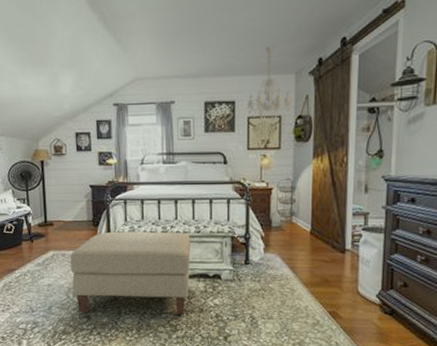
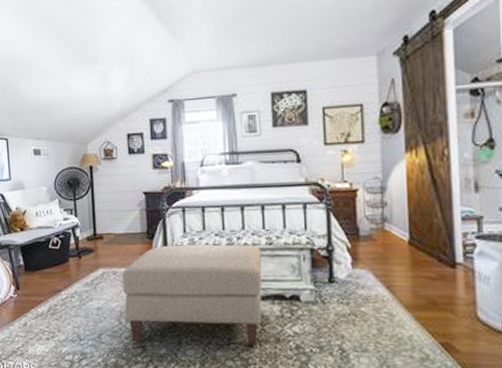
chandelier: present [246,45,292,125] -> none [320,25,375,115]

